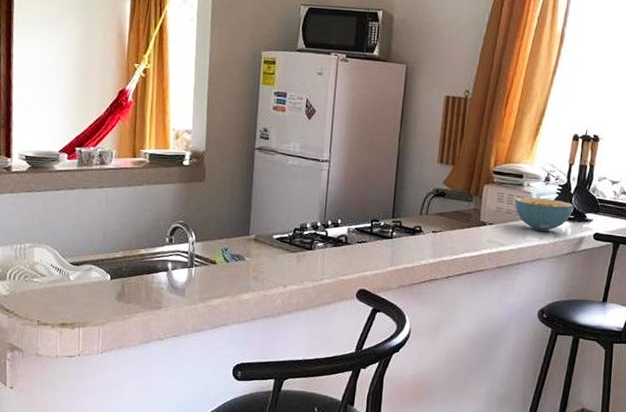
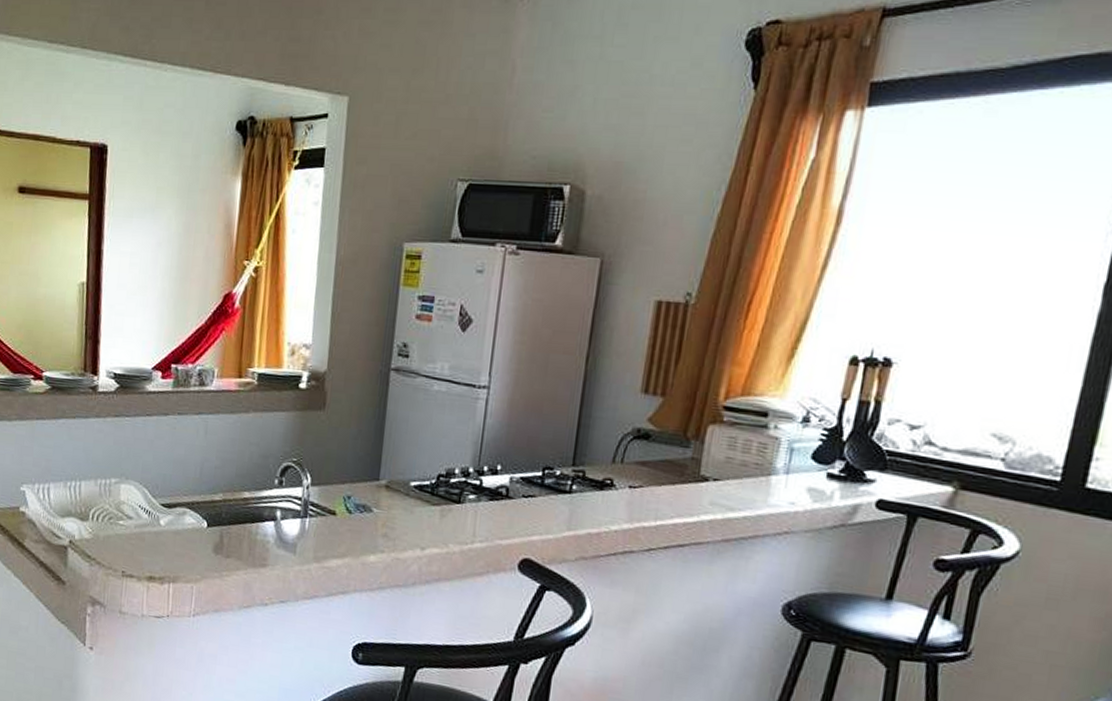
cereal bowl: present [514,197,574,231] -> none [753,443,847,494]

